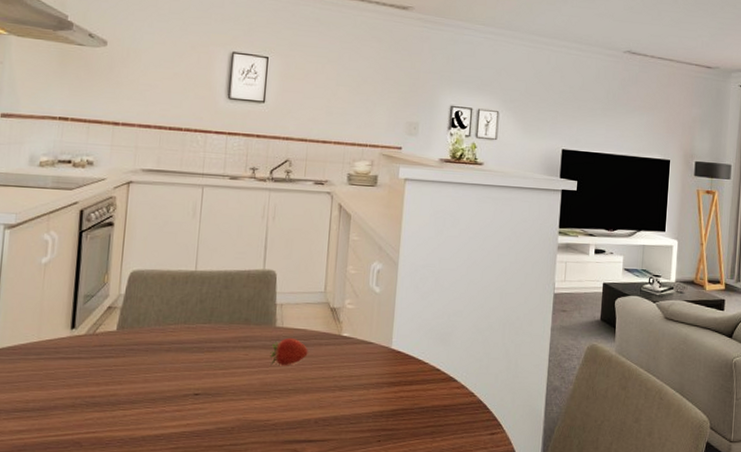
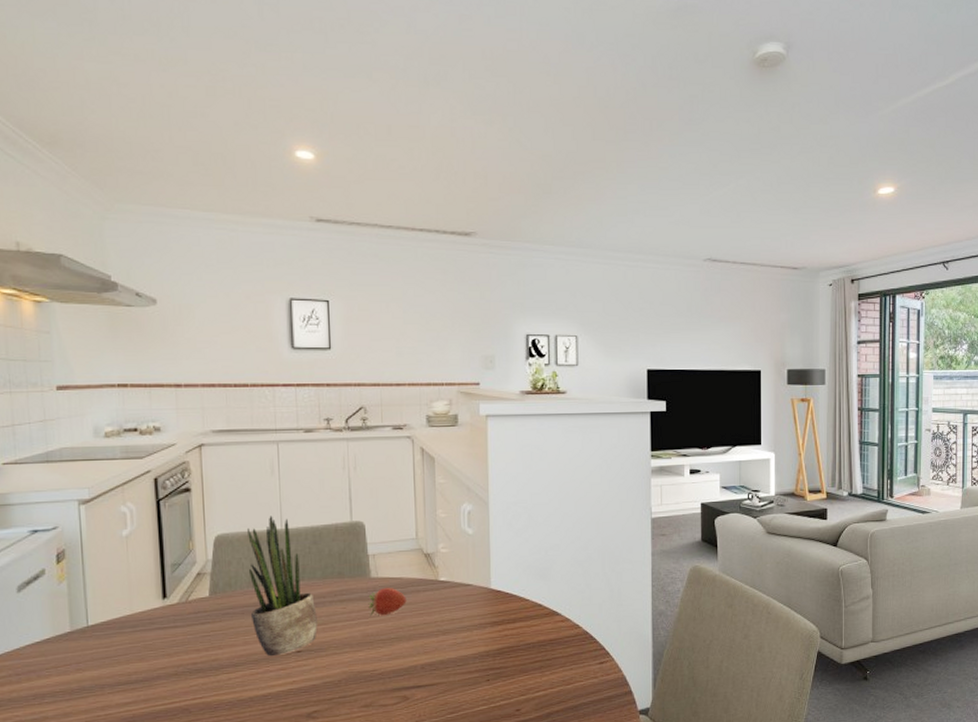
potted plant: none [154,257,219,397] -> present [248,516,318,657]

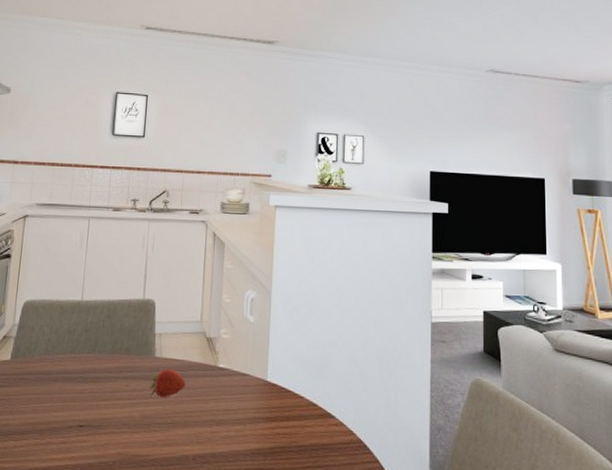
potted plant: present [248,516,318,657] -> none [43,287,102,428]

